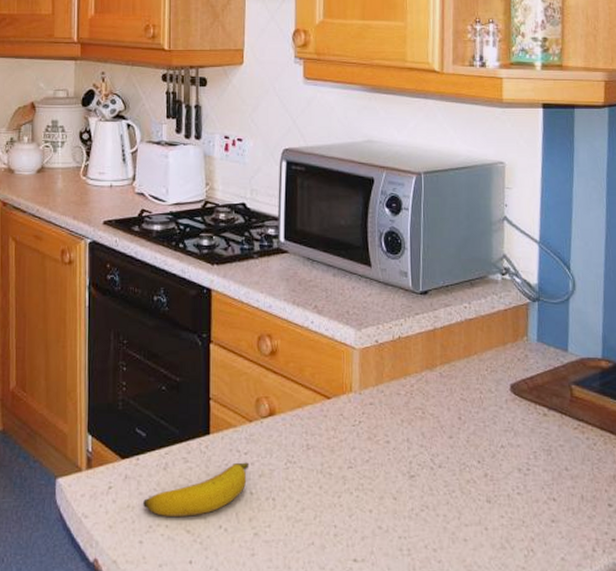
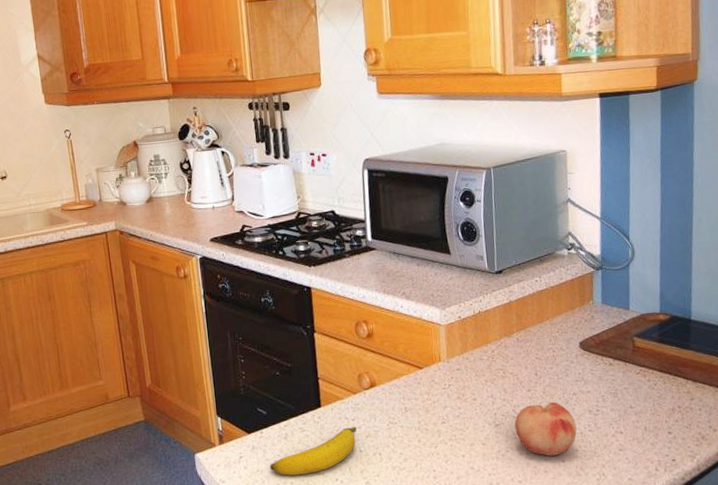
fruit: none [432,454,503,521] -> present [514,401,577,456]

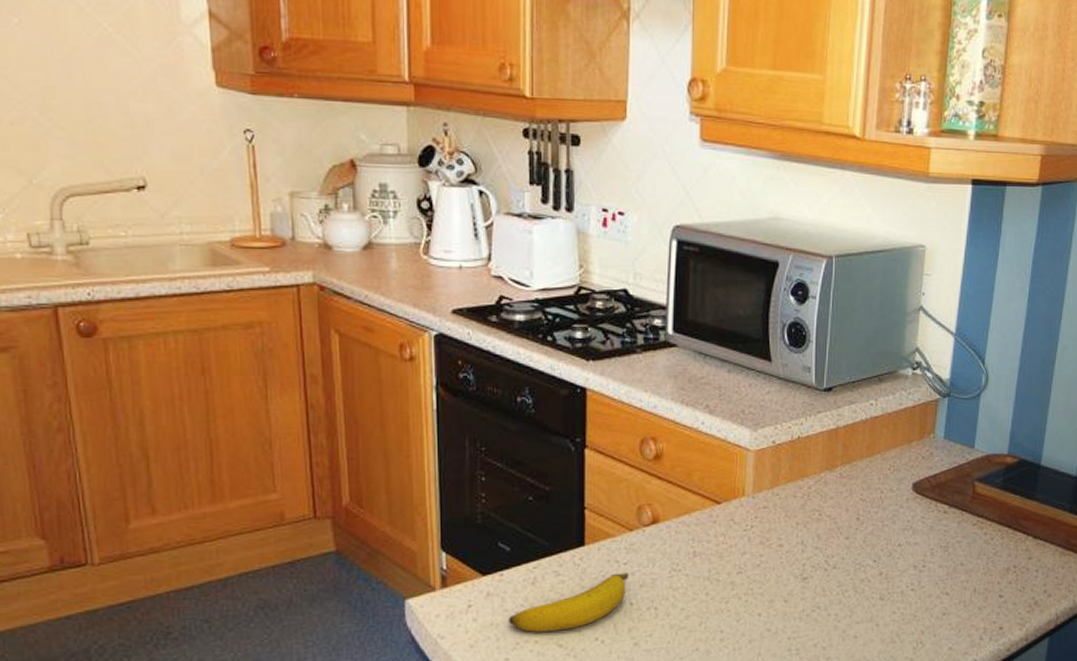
fruit: present [514,401,577,456] -> none [825,553,897,618]

